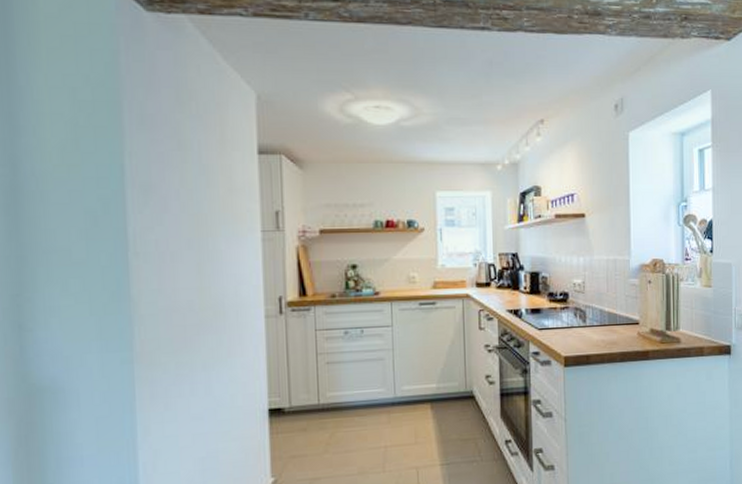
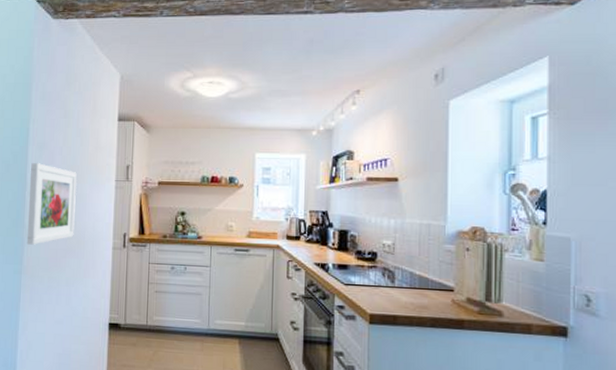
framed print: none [133,212,209,323] -> present [27,163,77,245]

